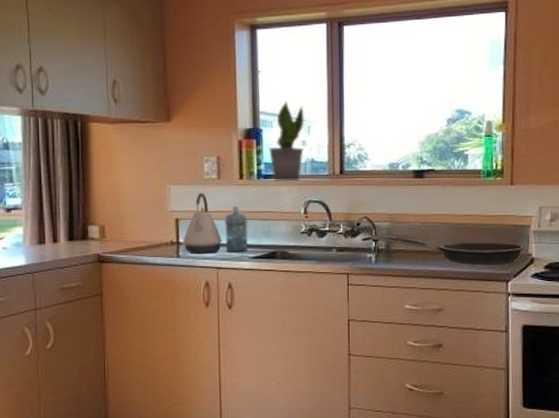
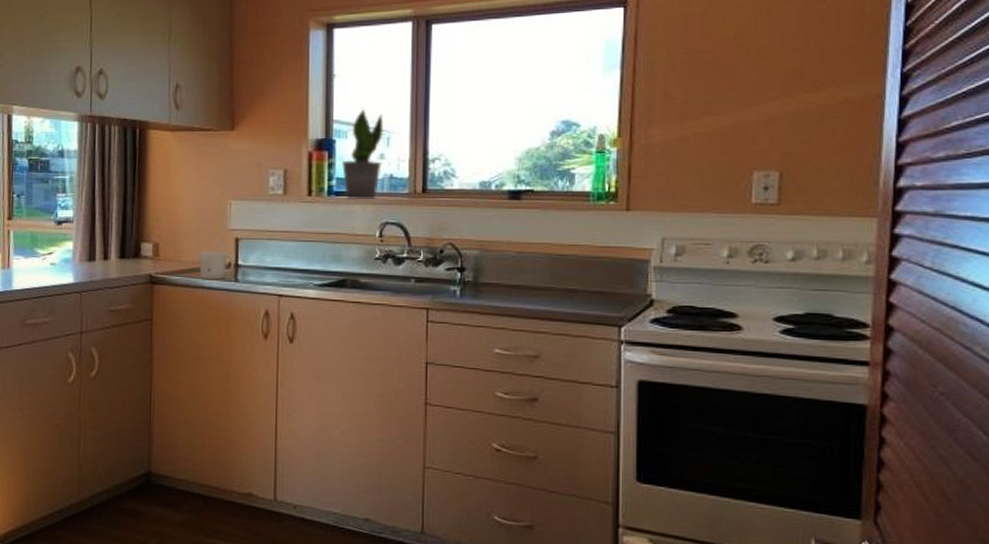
mug: none [142,230,176,256] -> present [199,250,235,279]
kettle: present [183,193,222,254] -> none [242,210,285,279]
canister: present [224,205,248,252] -> none [288,225,316,279]
frying pan: present [370,234,525,266] -> none [455,263,643,306]

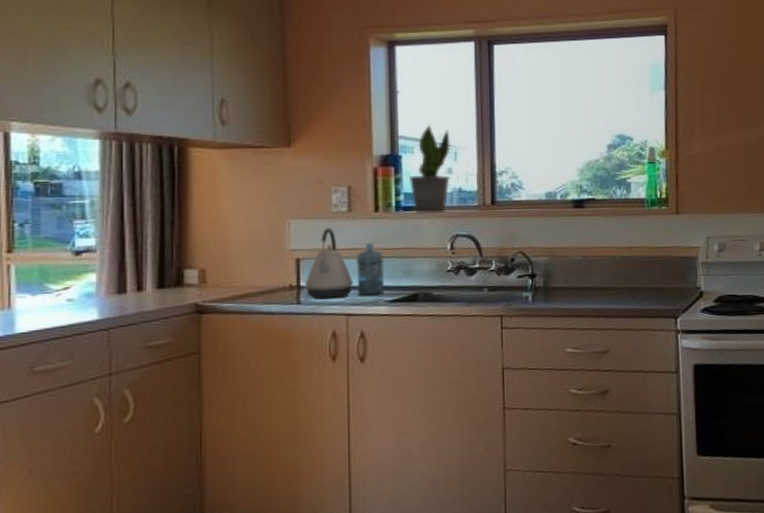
mug: present [199,250,235,279] -> none [254,272,296,304]
kettle: none [242,210,285,279] -> present [305,228,353,299]
canister: none [288,225,316,279] -> present [355,242,385,296]

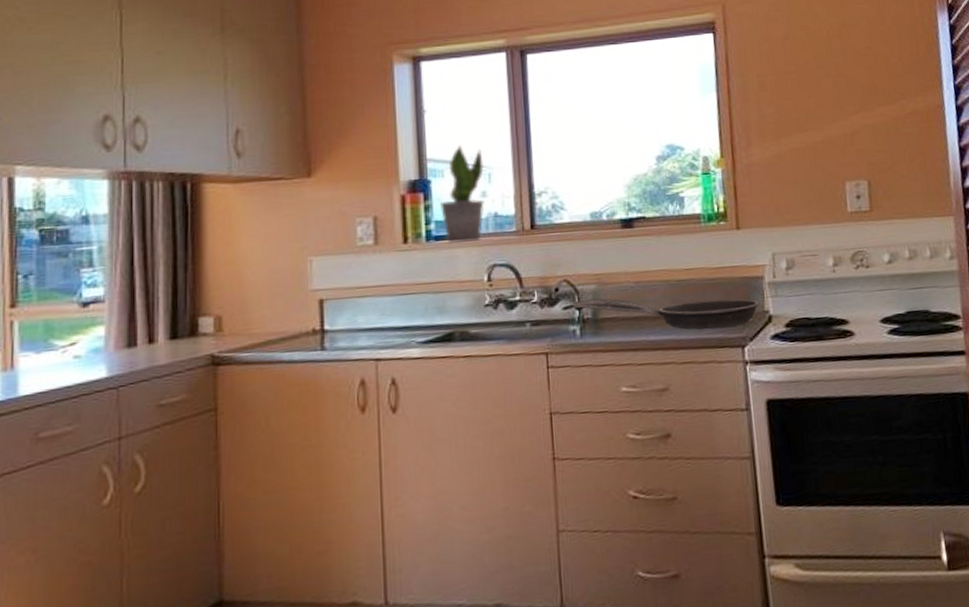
kettle: present [305,228,353,299] -> none [329,263,382,344]
canister: present [355,242,385,296] -> none [383,277,416,338]
frying pan: none [526,269,693,301] -> present [572,298,760,330]

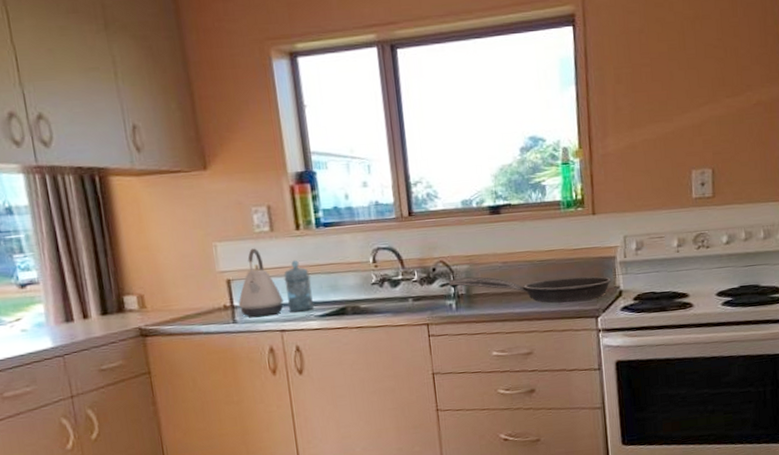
kettle: none [329,263,382,344] -> present [238,248,283,318]
canister: none [383,277,416,338] -> present [283,259,314,312]
potted plant: present [439,144,484,244] -> none [325,137,366,230]

